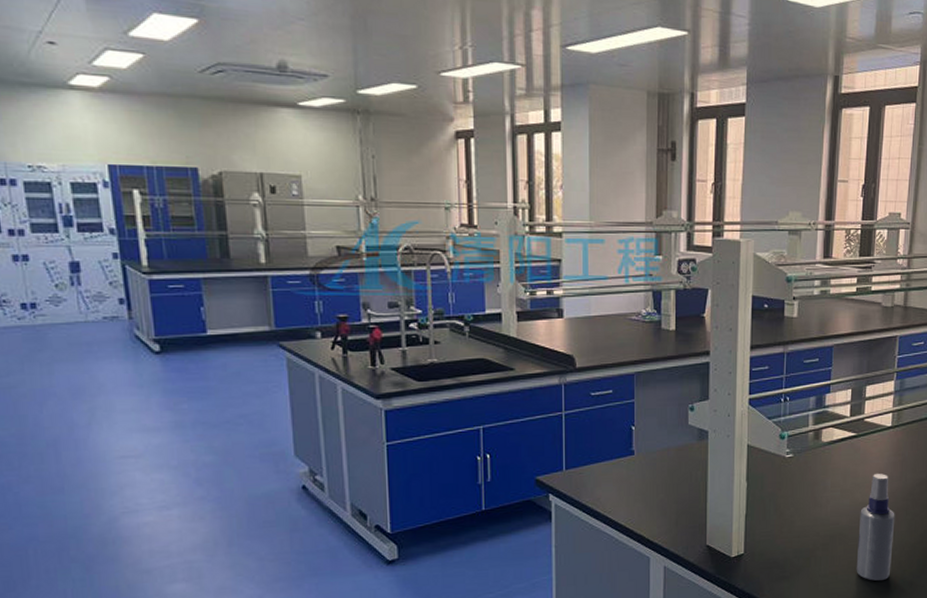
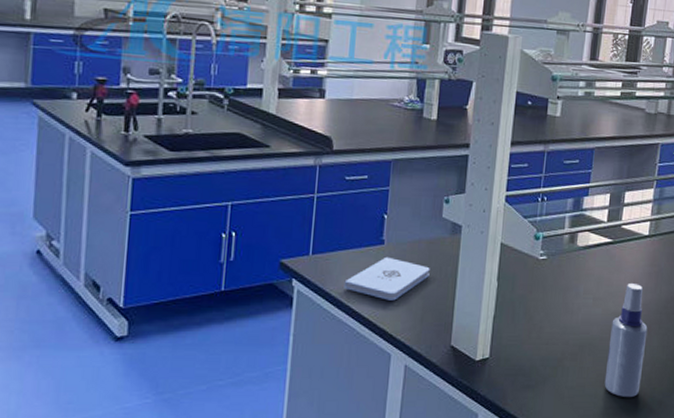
notepad: none [599,466,680,508] -> present [344,256,430,301]

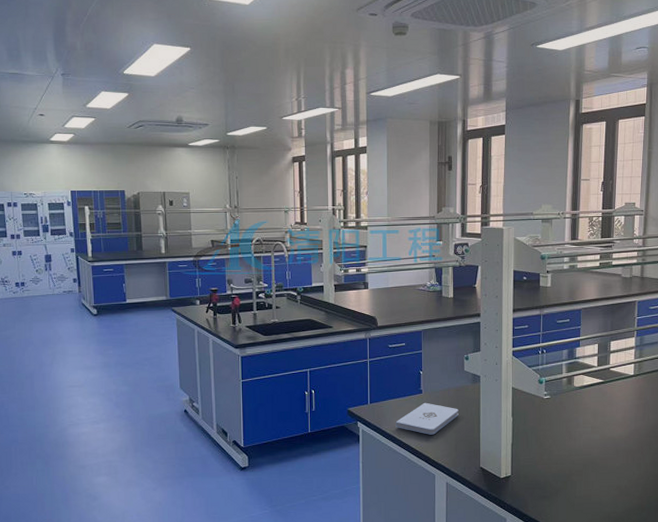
spray bottle: present [604,284,648,397] -> none [607,414,640,504]

